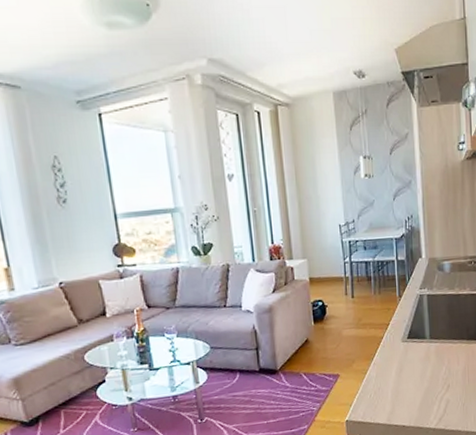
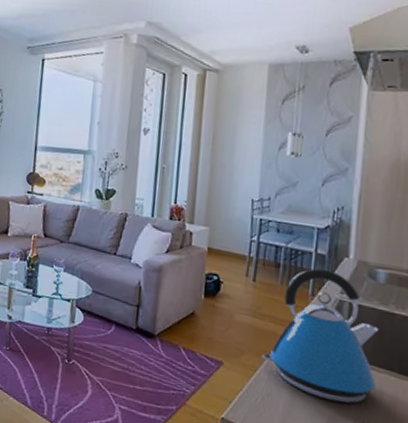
kettle: none [368,272,453,378] -> present [261,268,378,403]

